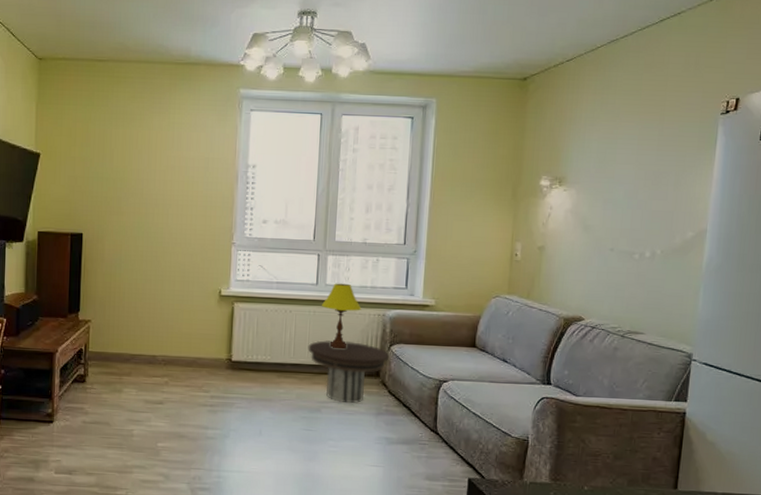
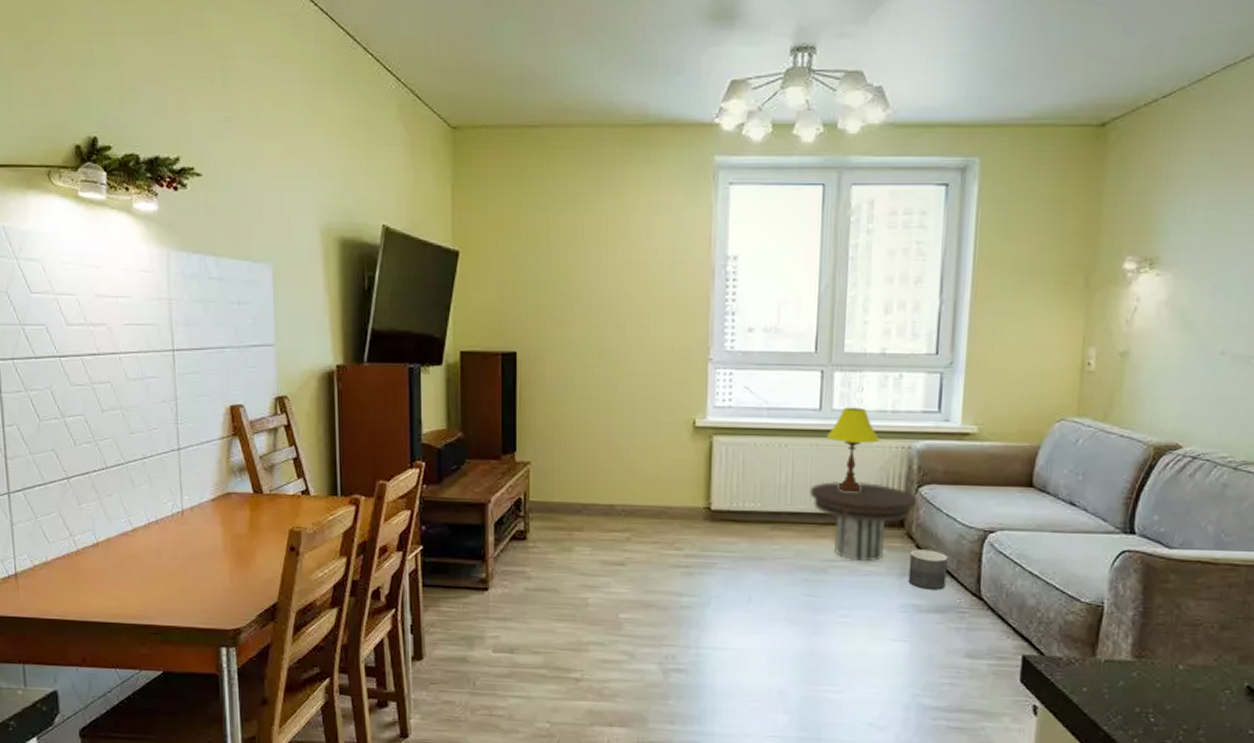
planter: none [382,394,412,426] -> present [908,549,948,590]

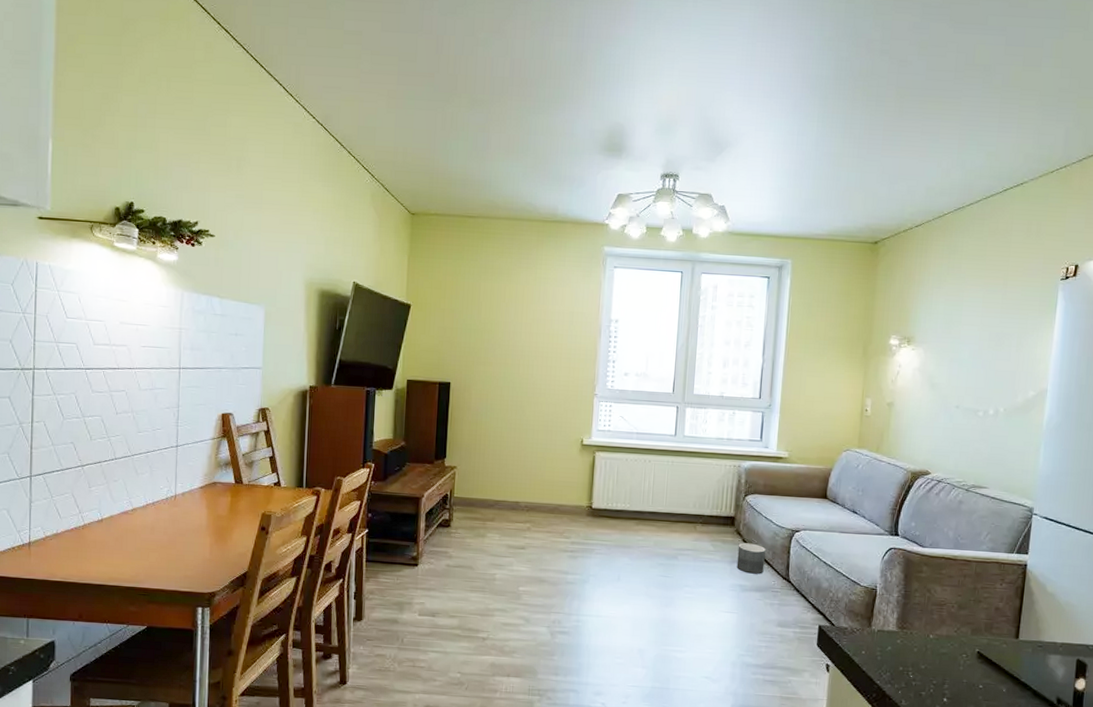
side table: present [809,482,918,561] -> none [665,490,745,551]
table lamp: present [826,407,880,493] -> none [679,434,718,499]

